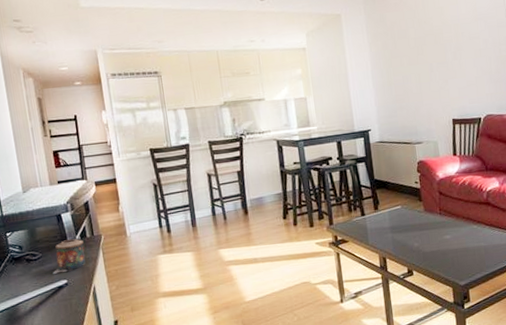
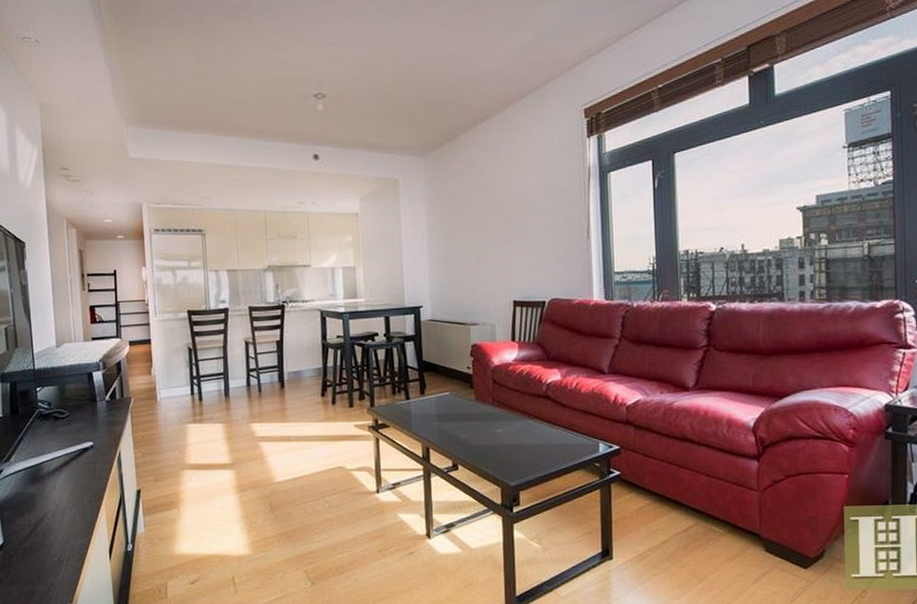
candle: present [52,239,86,274] -> none [79,400,113,435]

